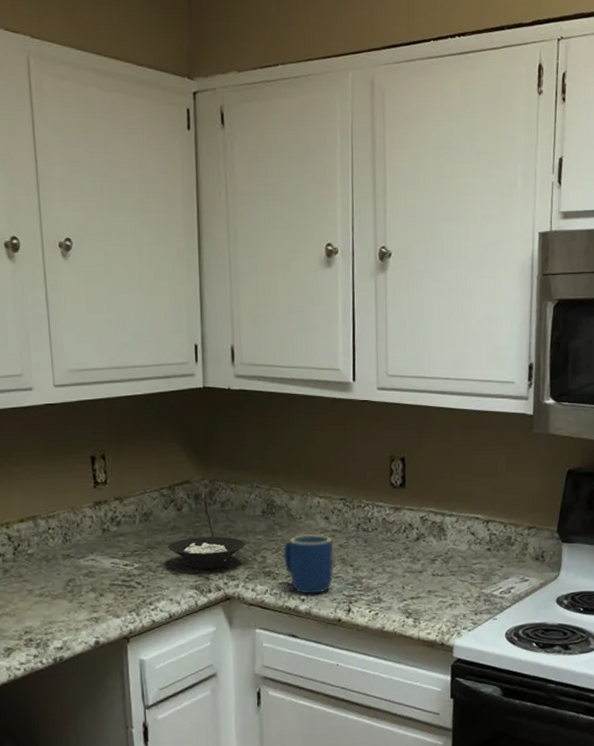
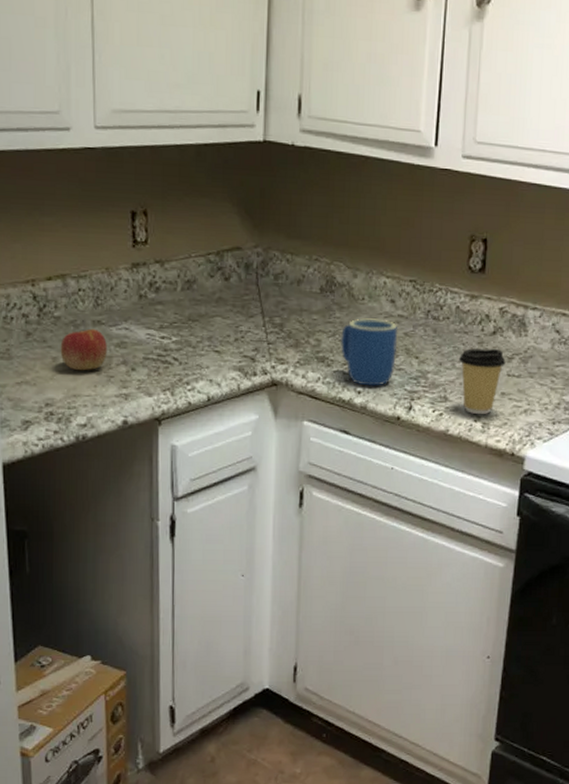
apple: none [35,562,77,600] -> present [60,328,107,371]
cereal bowl: present [167,536,246,569] -> none [211,312,300,349]
coffee cup: none [388,552,430,612] -> present [458,348,506,415]

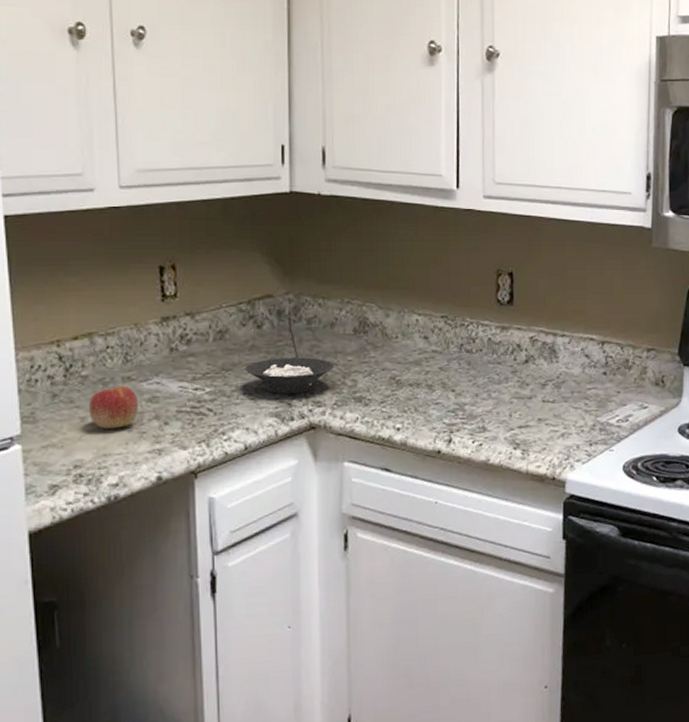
cereal bowl: none [211,312,300,349] -> present [245,357,335,394]
mug: present [340,318,398,386] -> none [376,355,433,422]
coffee cup: present [458,348,506,415] -> none [494,376,540,443]

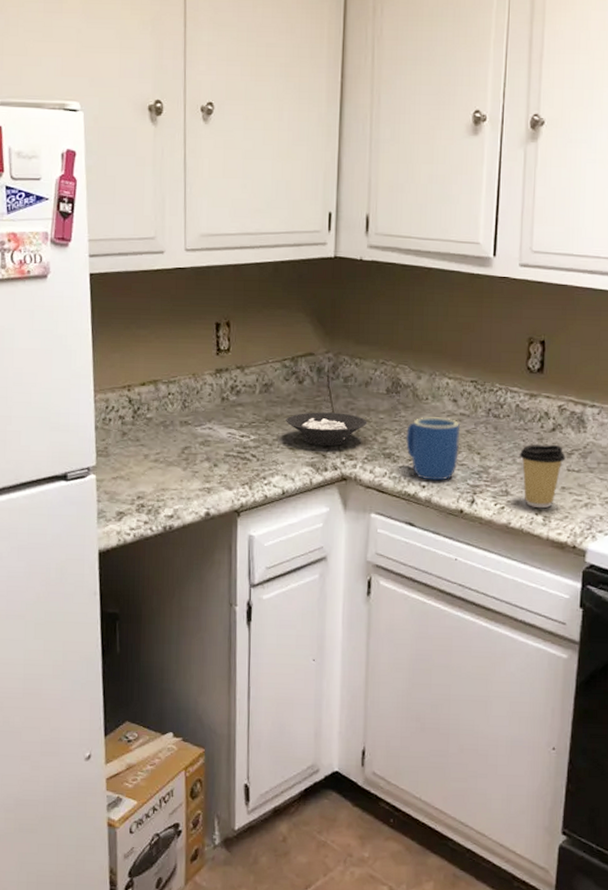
apple: present [88,385,138,430] -> none [151,428,193,467]
mug: none [376,355,433,422] -> present [405,417,461,481]
coffee cup: none [494,376,540,443] -> present [519,444,566,509]

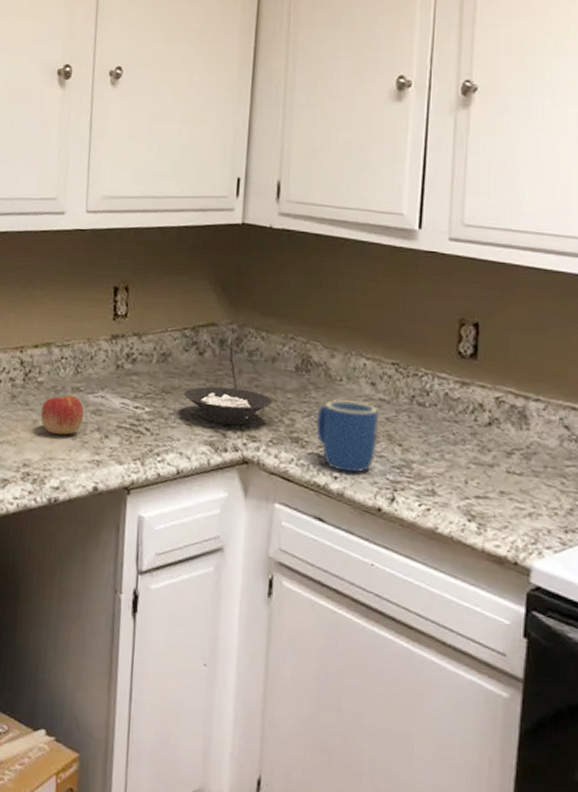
apple: none [151,428,193,467] -> present [40,395,84,435]
coffee cup: present [519,444,566,509] -> none [448,439,504,515]

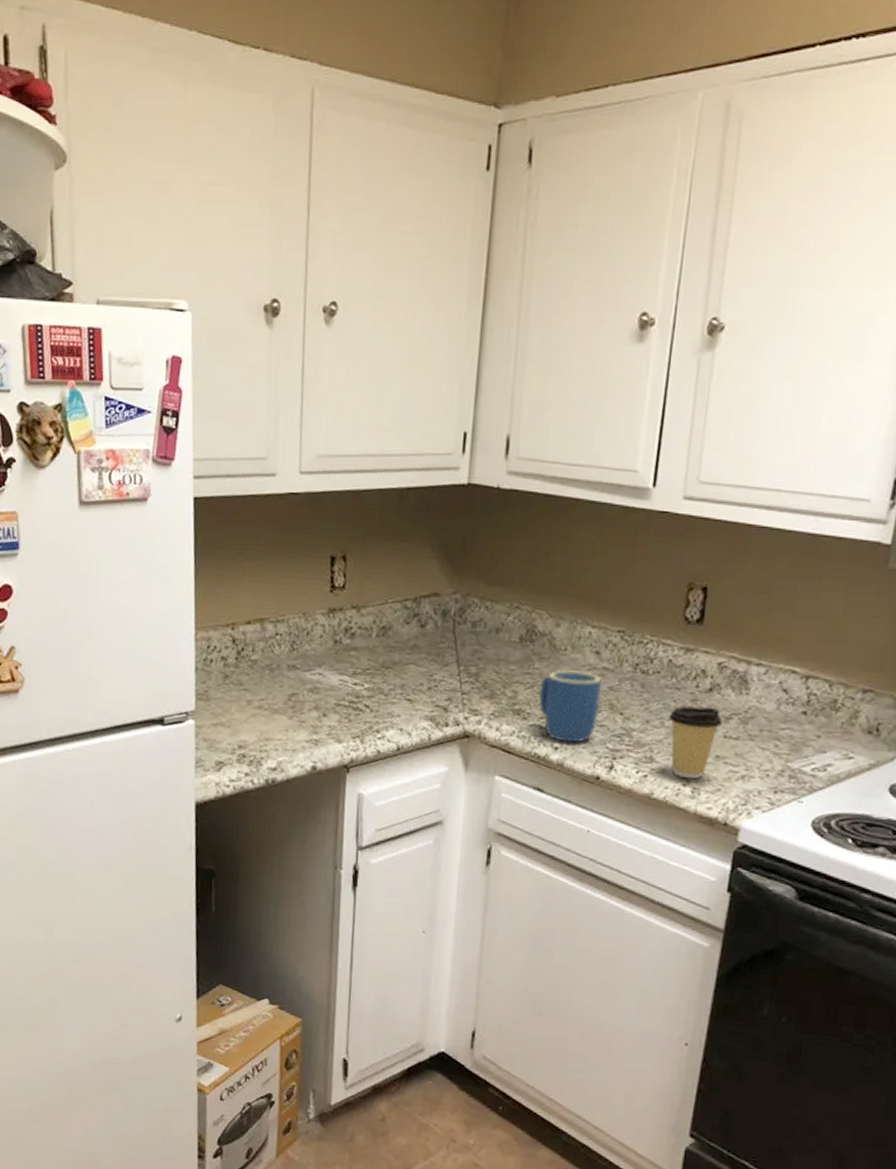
apple: present [40,395,84,435] -> none [255,673,300,715]
cereal bowl: present [183,386,273,425] -> none [404,660,496,699]
coffee cup: none [448,439,504,515] -> present [668,706,723,779]

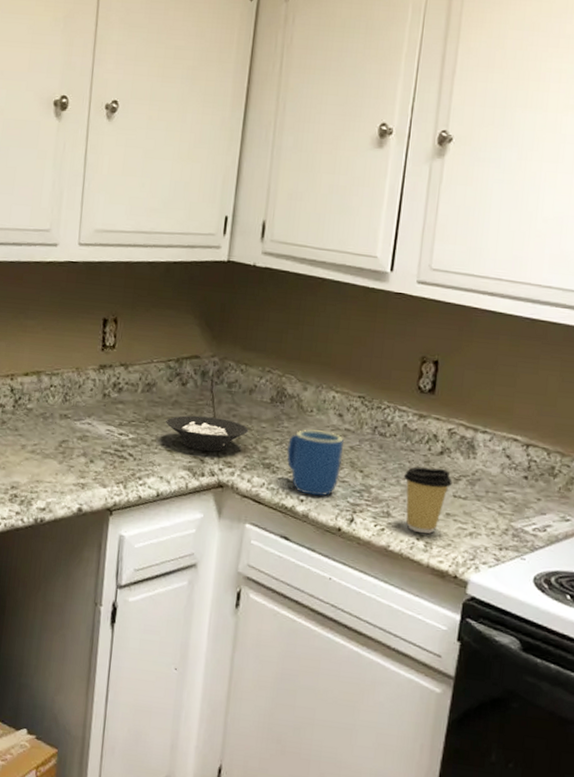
cereal bowl: none [404,660,496,699] -> present [166,415,249,452]

